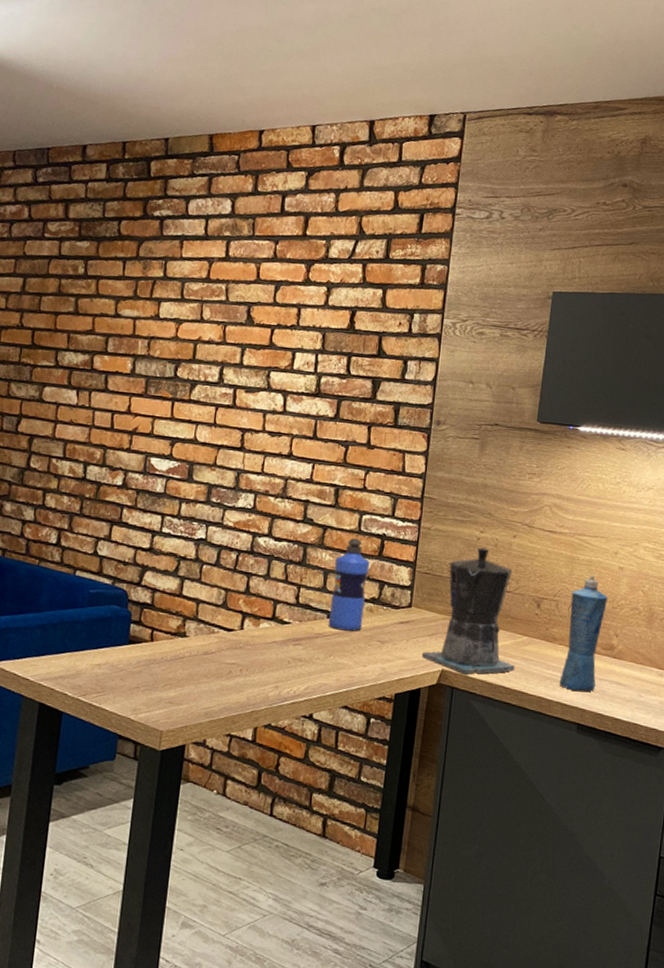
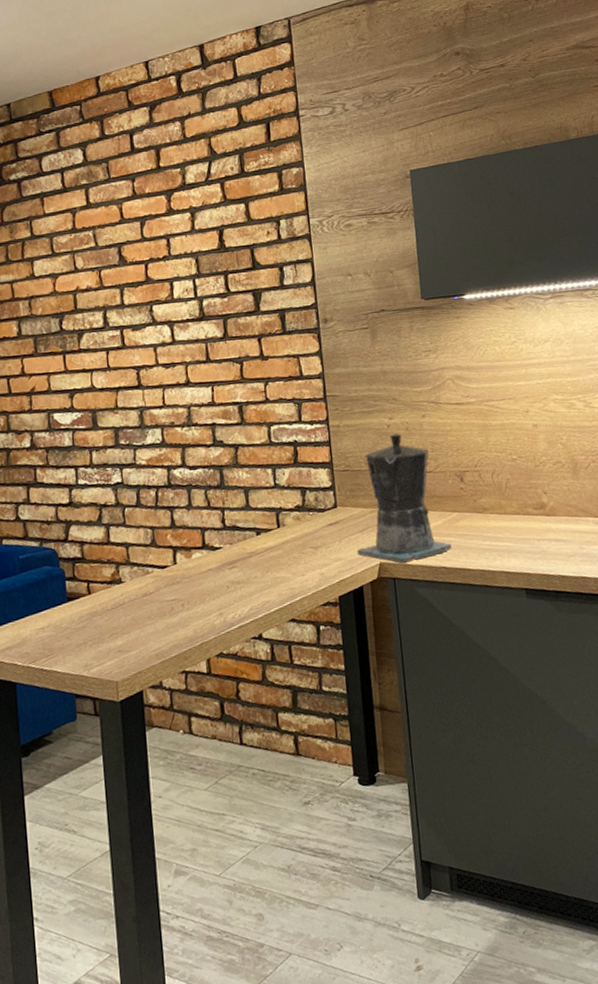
water bottle: present [328,537,370,631] -> none [253,450,293,545]
squeeze bottle: present [559,574,608,692] -> none [491,437,535,557]

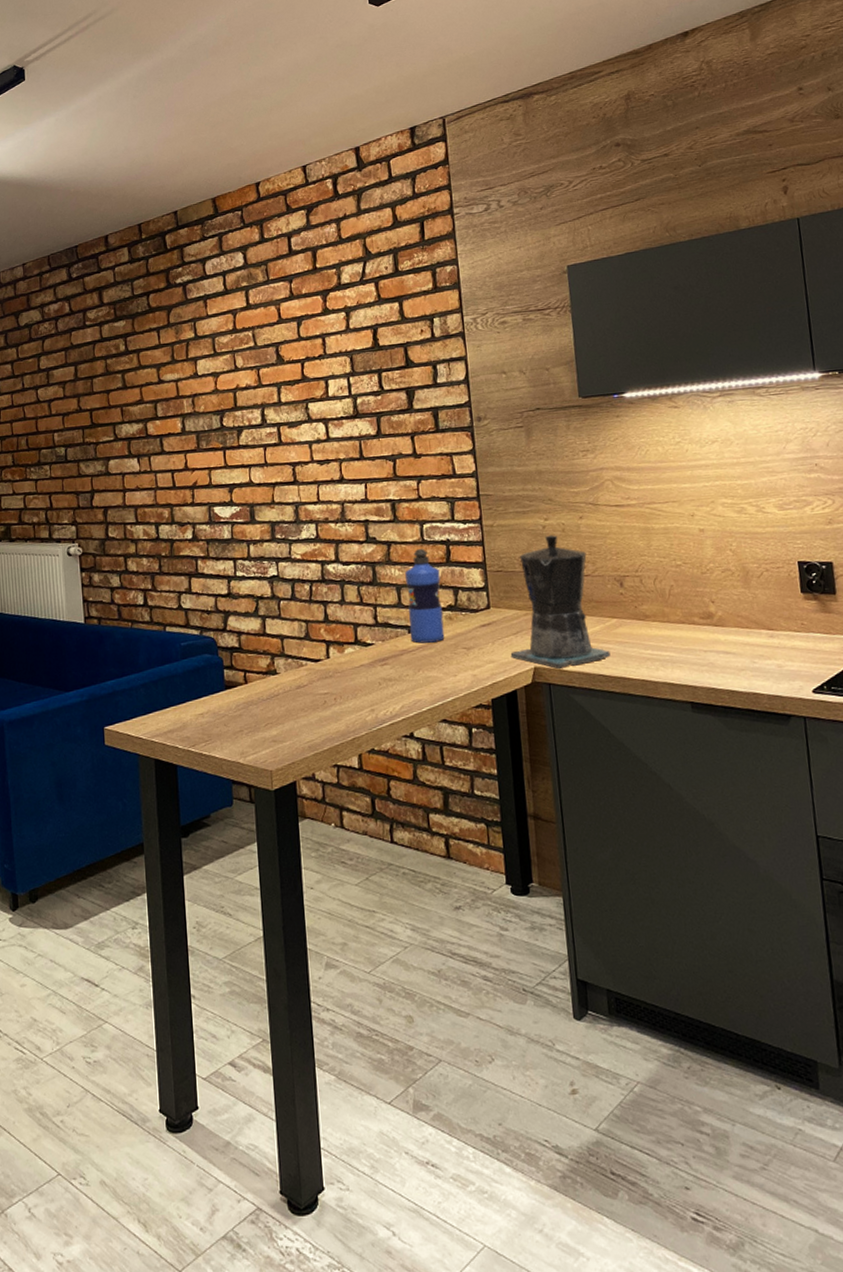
water bottle: none [253,450,293,545] -> present [405,548,445,644]

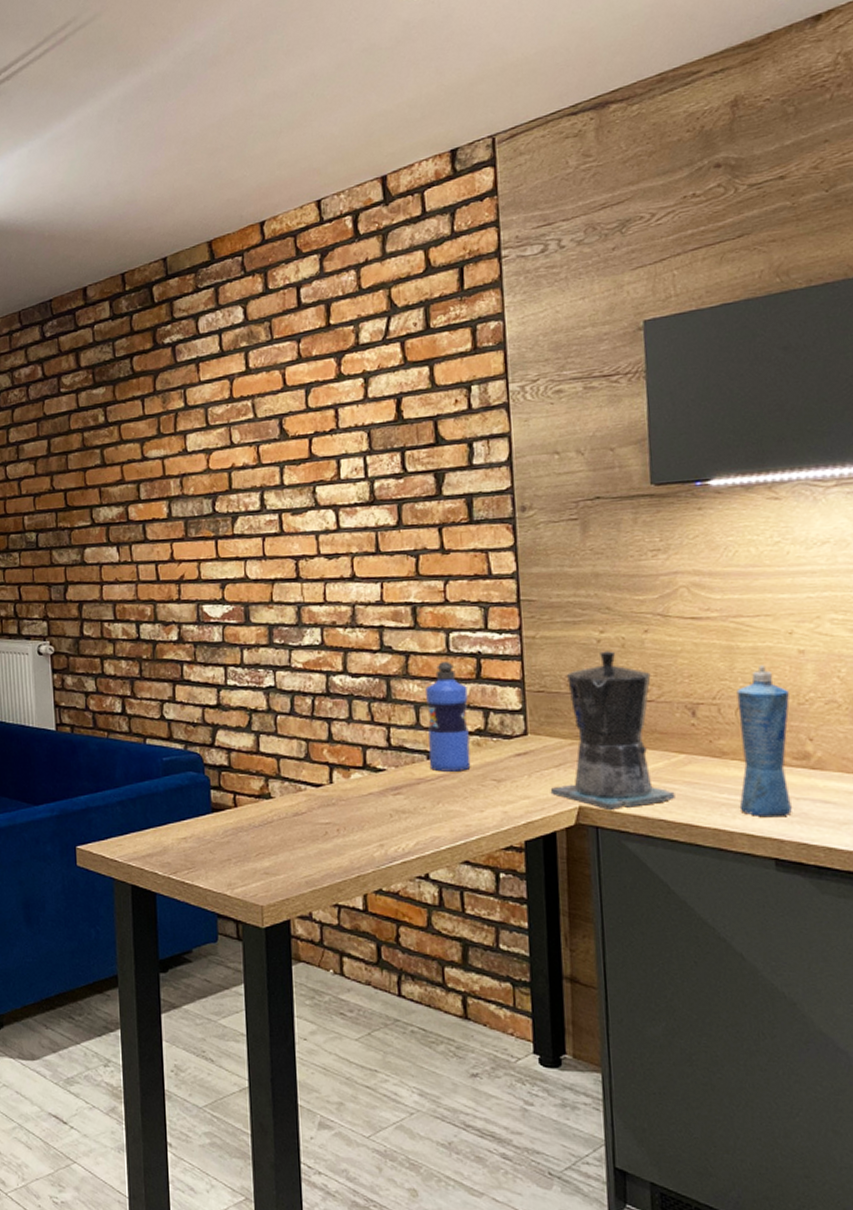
squeeze bottle: none [654,541,702,668] -> present [736,664,792,818]

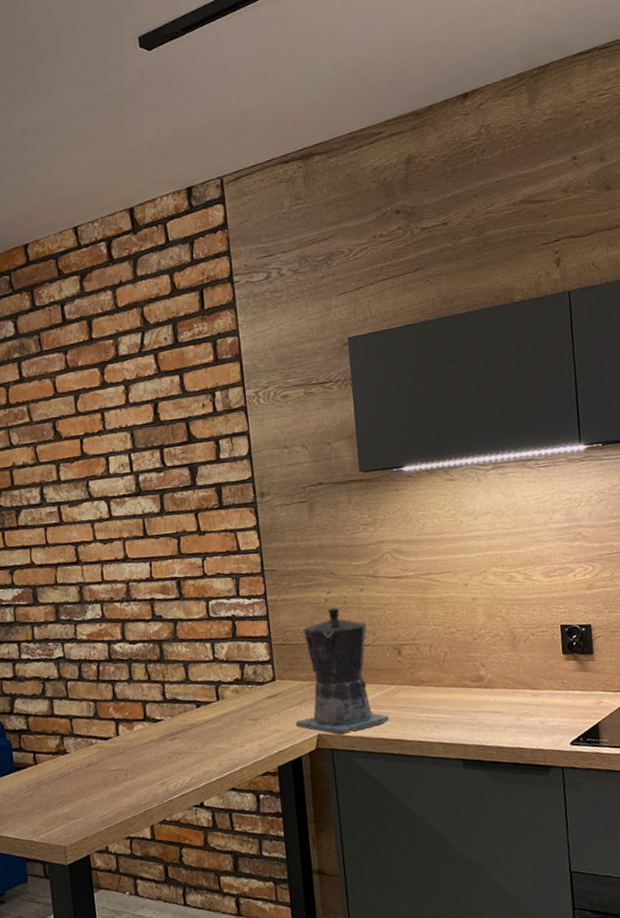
water bottle: present [426,660,471,772] -> none [192,624,232,717]
squeeze bottle: present [736,664,792,818] -> none [429,610,472,729]

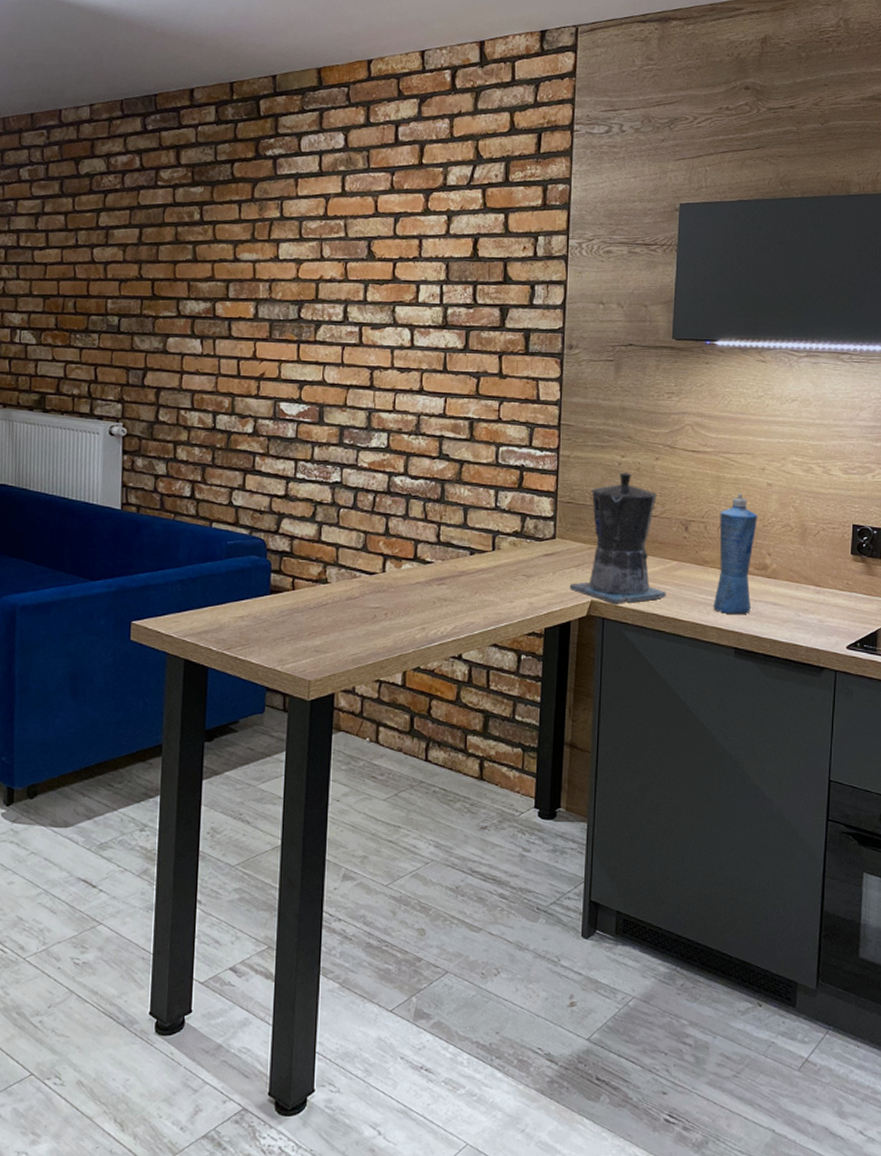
squeeze bottle: none [429,610,472,729] -> present [713,492,757,615]

